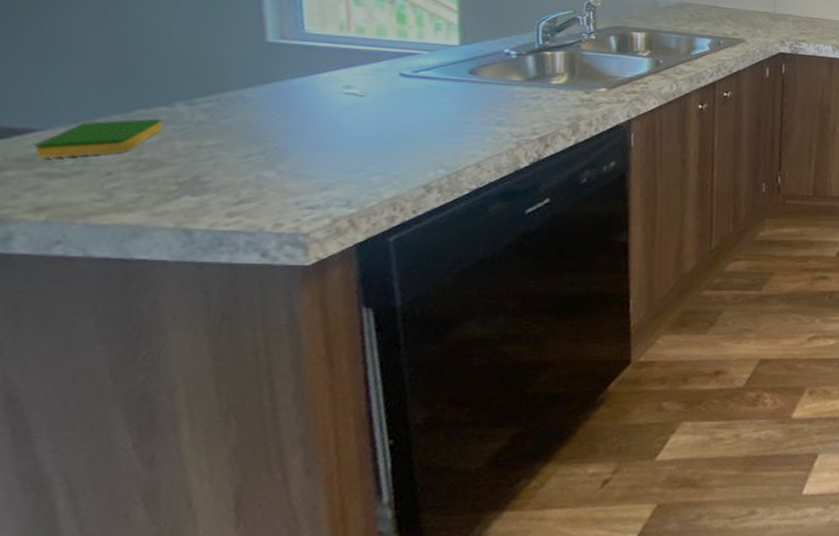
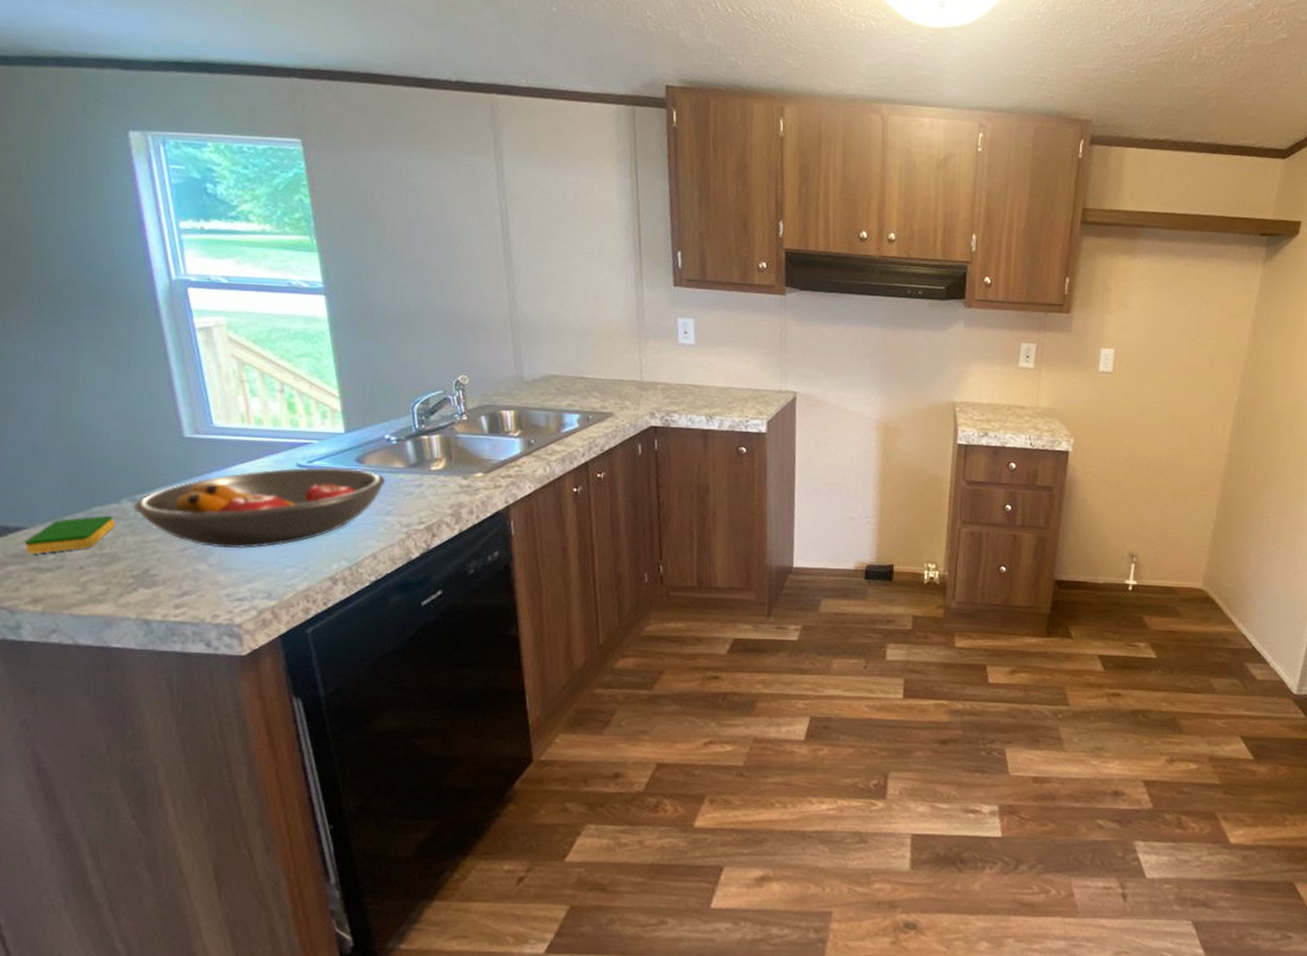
fruit bowl: none [189,76,500,156] -> present [133,466,386,549]

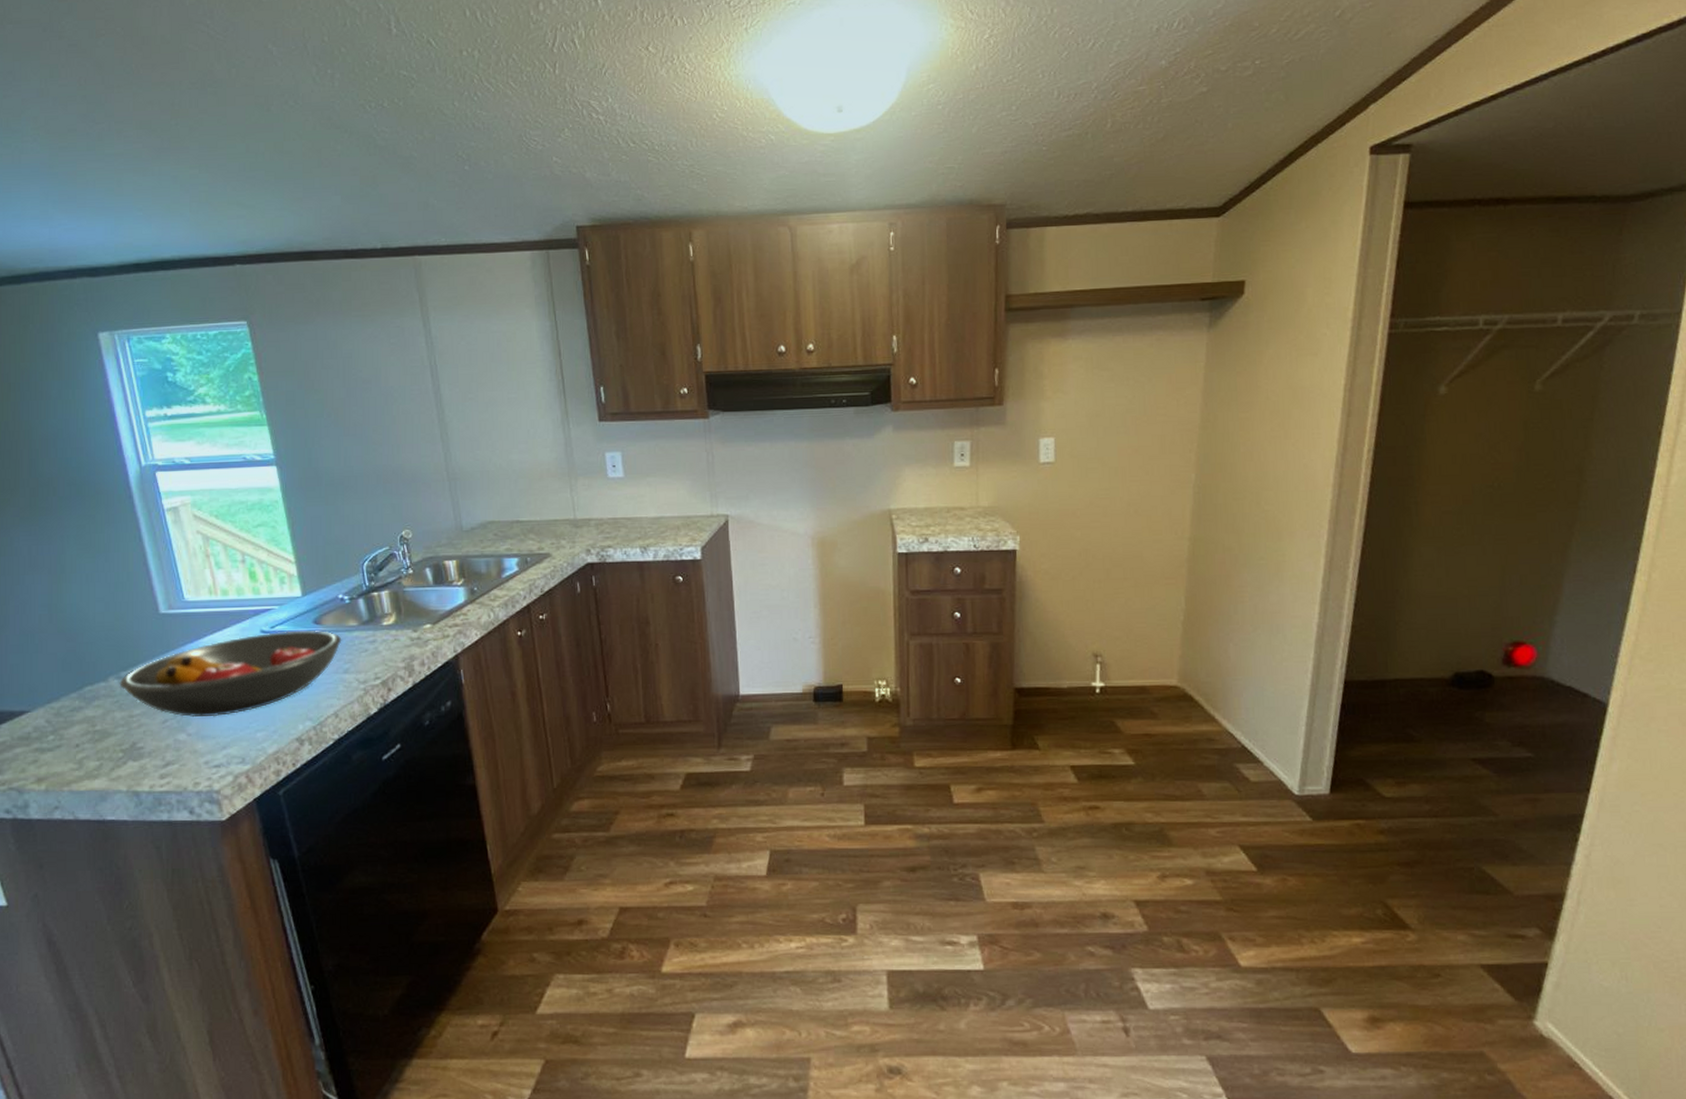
dish sponge: present [25,515,116,555] -> none [28,693,105,736]

